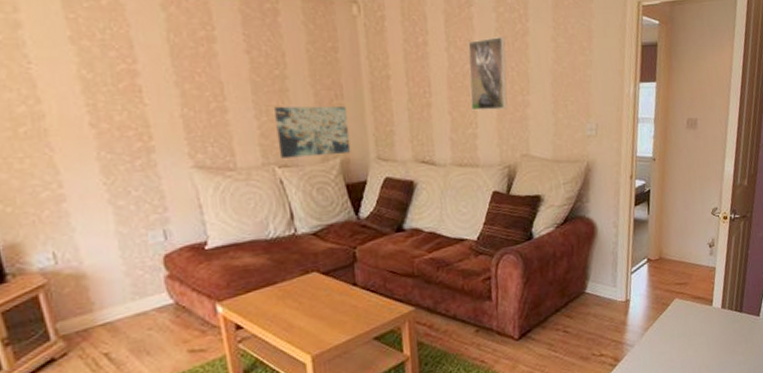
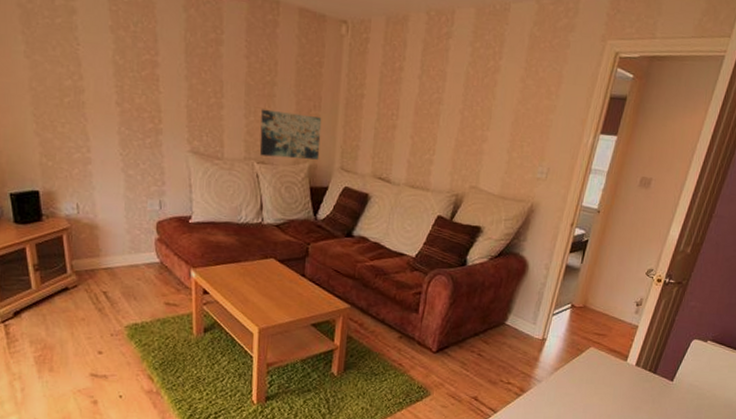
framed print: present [468,37,508,111] -> none [432,71,476,141]

